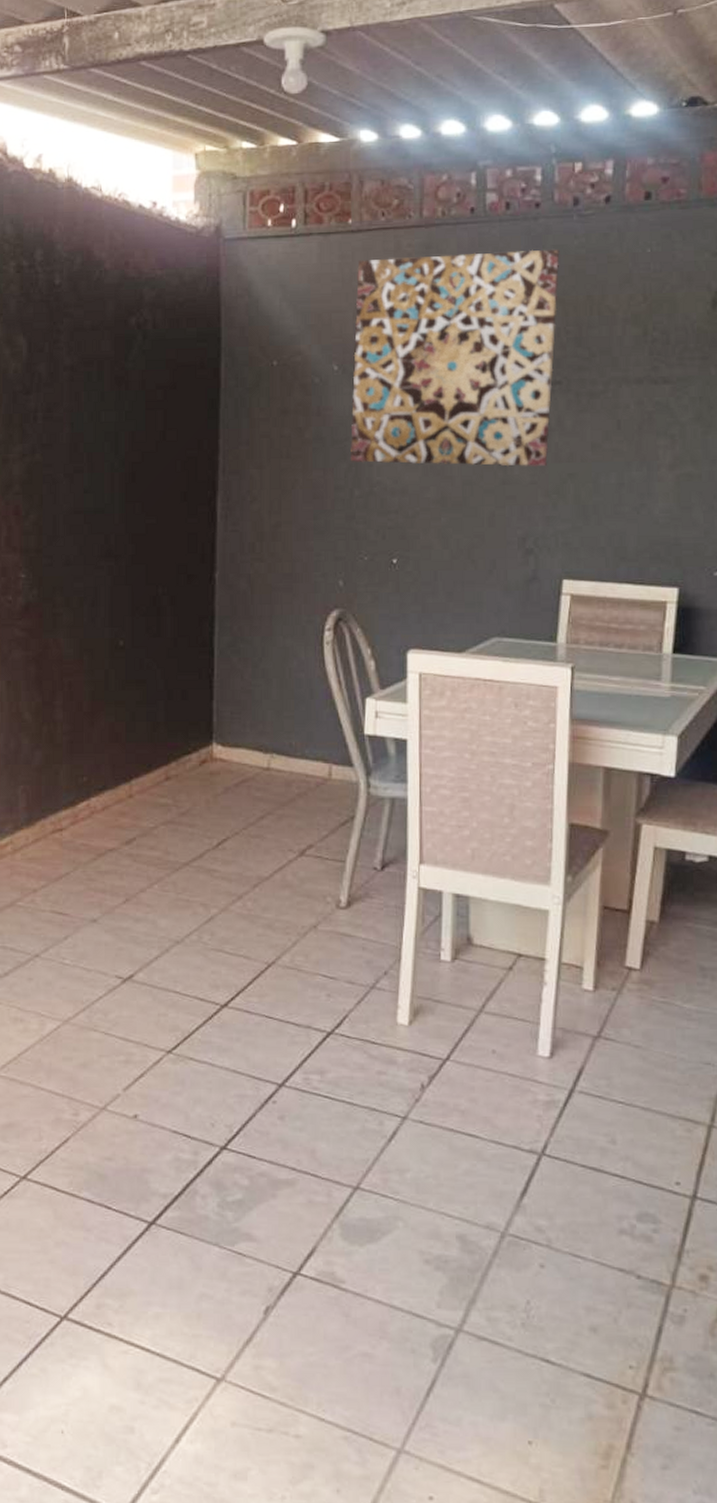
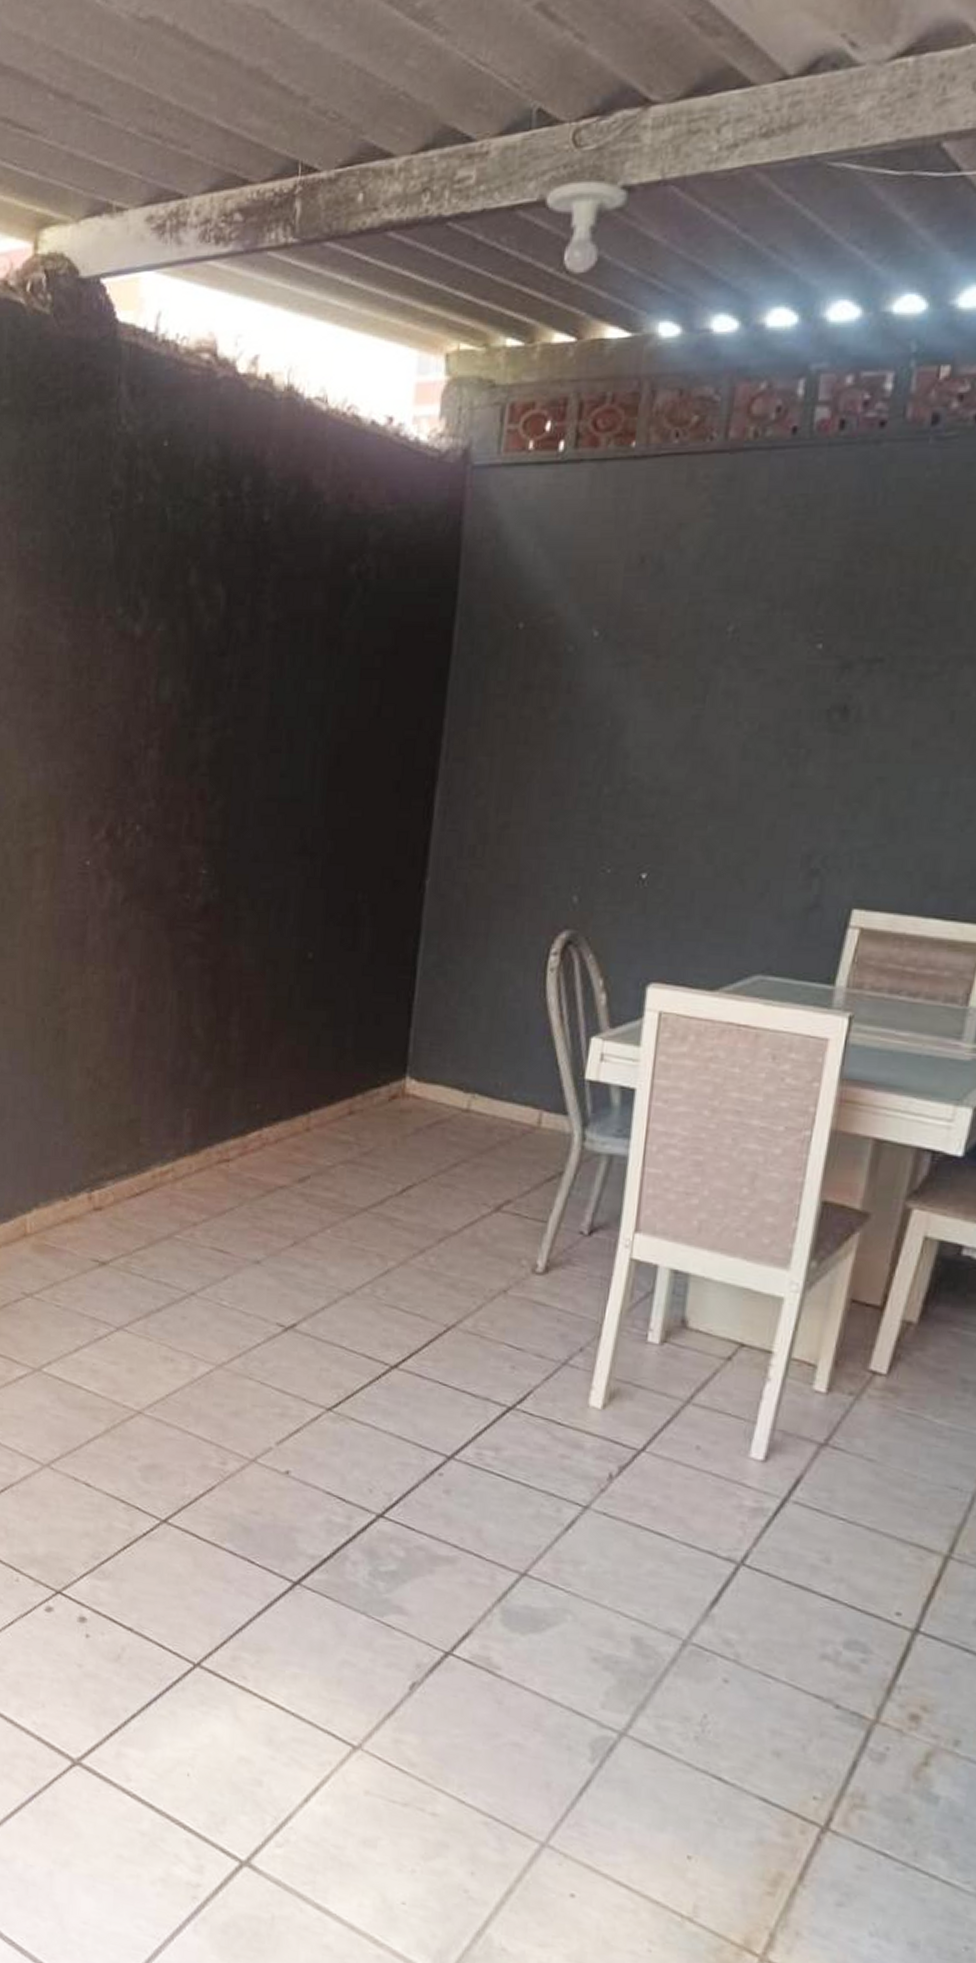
wall art: present [350,249,560,467] -> none [603,483,905,768]

